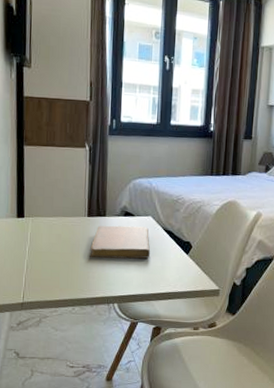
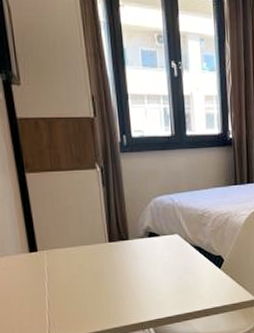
notebook: present [90,225,151,259] -> none [116,246,182,285]

